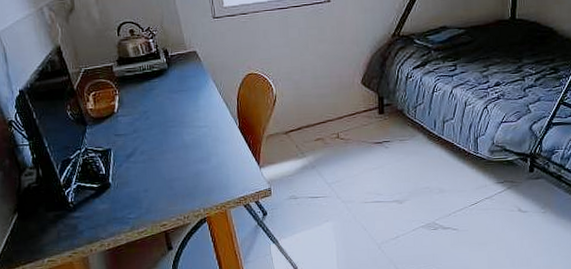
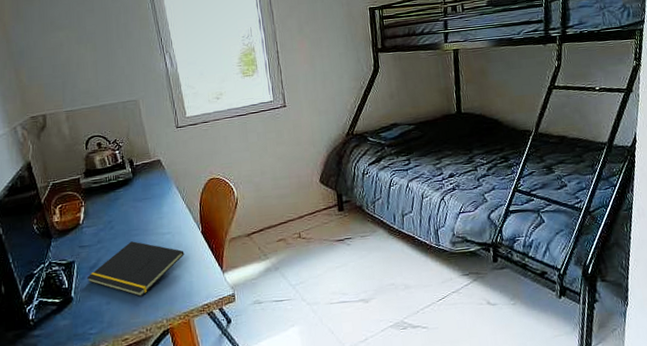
notepad: none [123,132,221,186] -> present [86,241,185,297]

